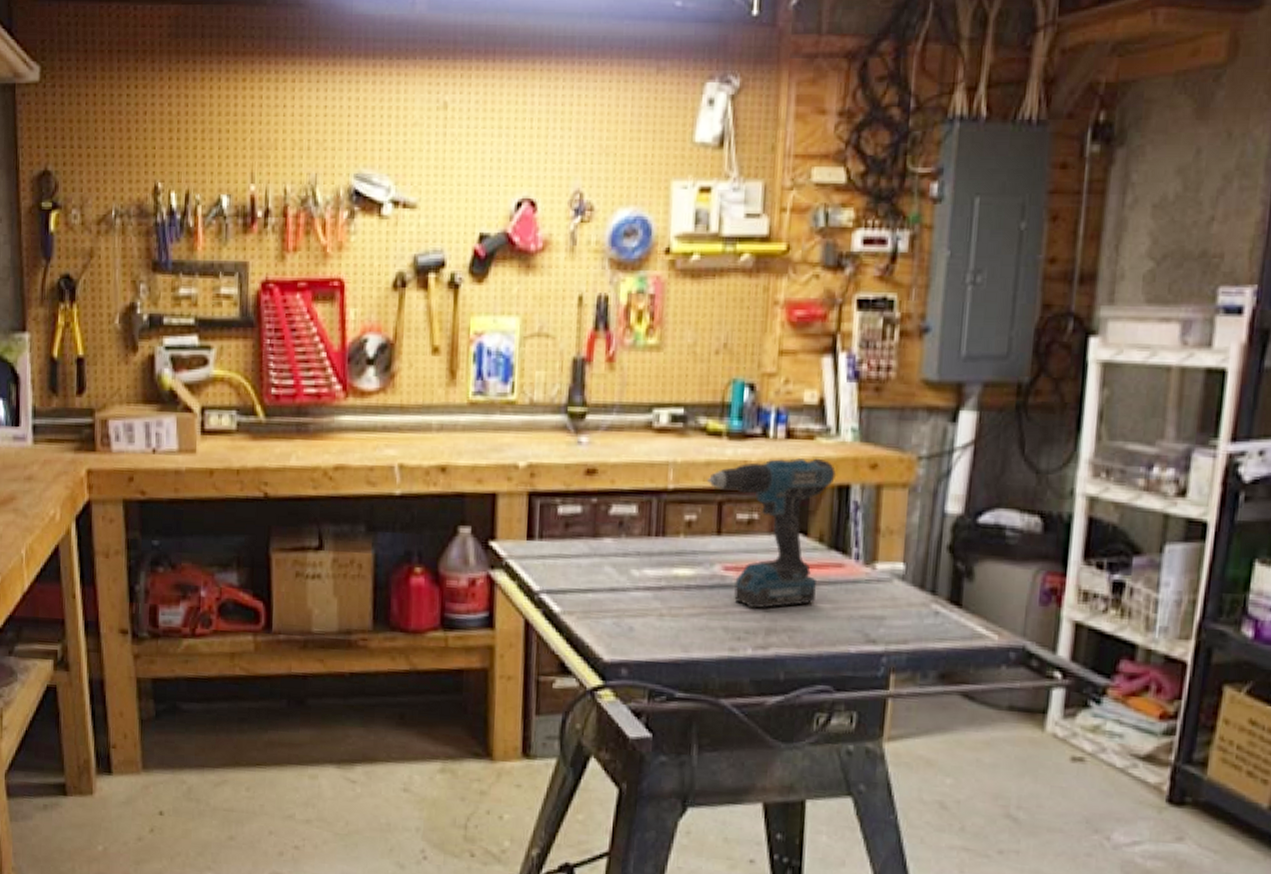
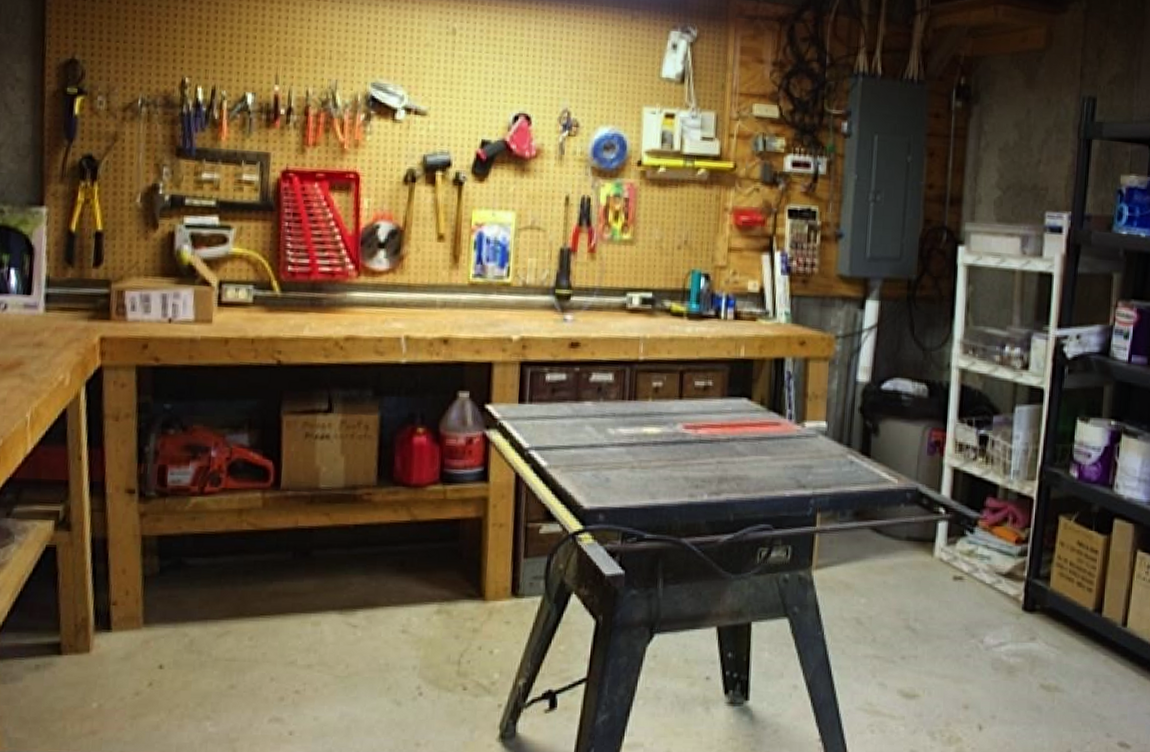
power drill: present [706,458,837,609] -> none [670,336,774,461]

